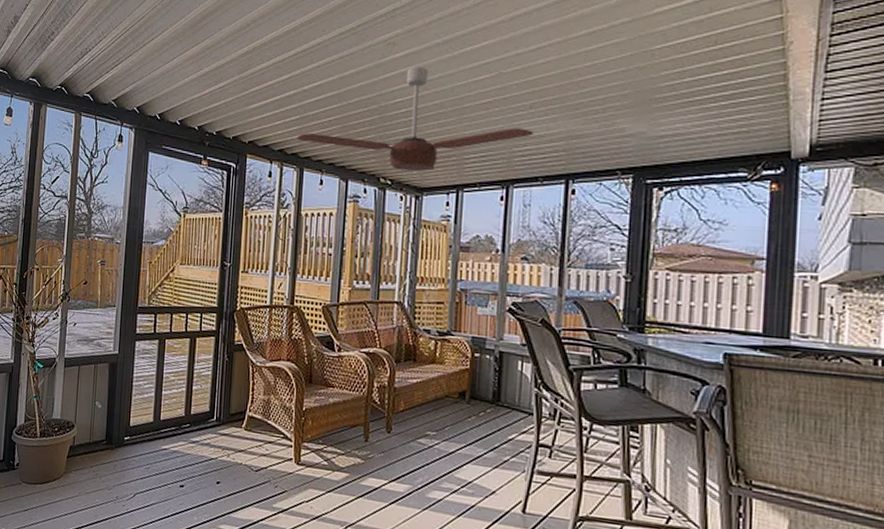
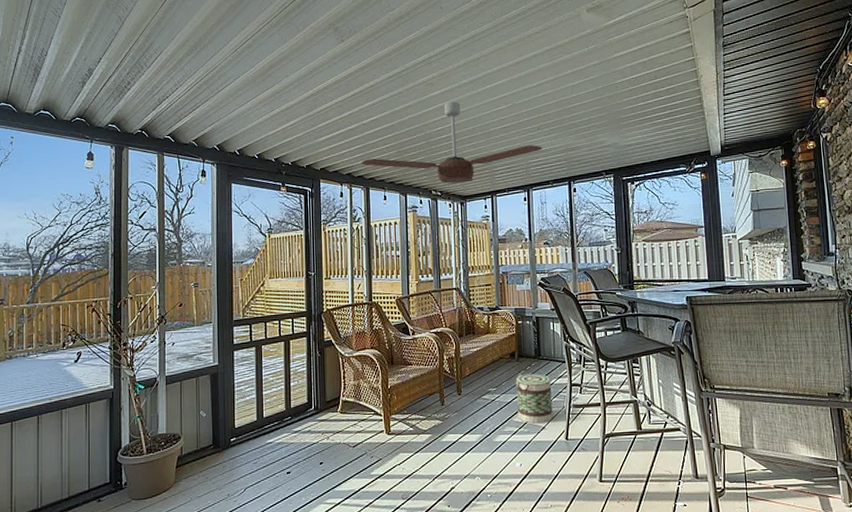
basket: none [461,420,511,487] -> present [516,373,553,424]

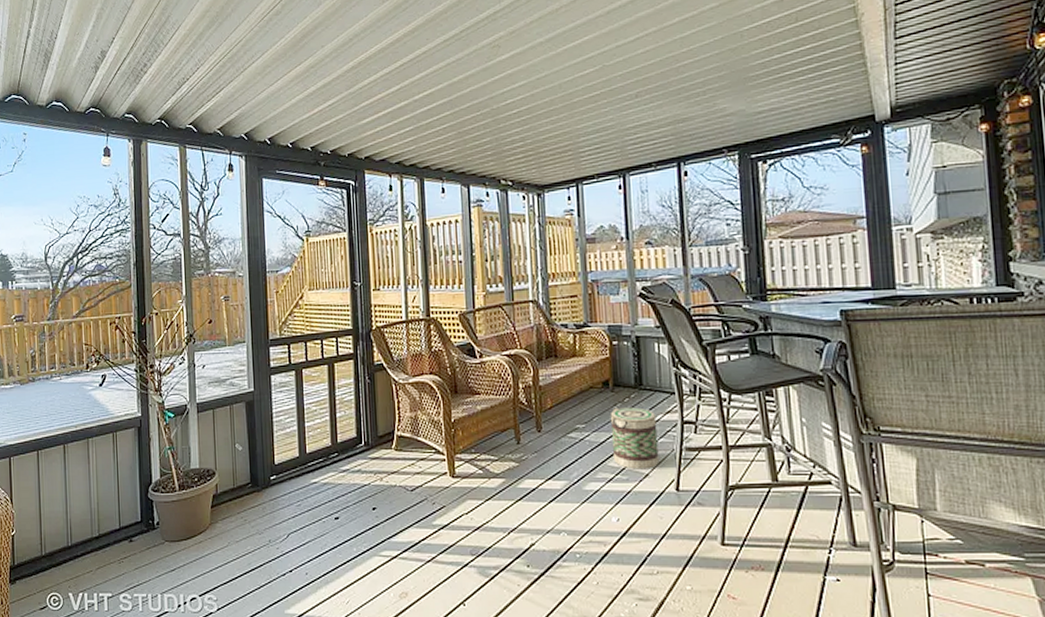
ceiling fan: present [362,101,542,184] -> none [414,66,642,171]

